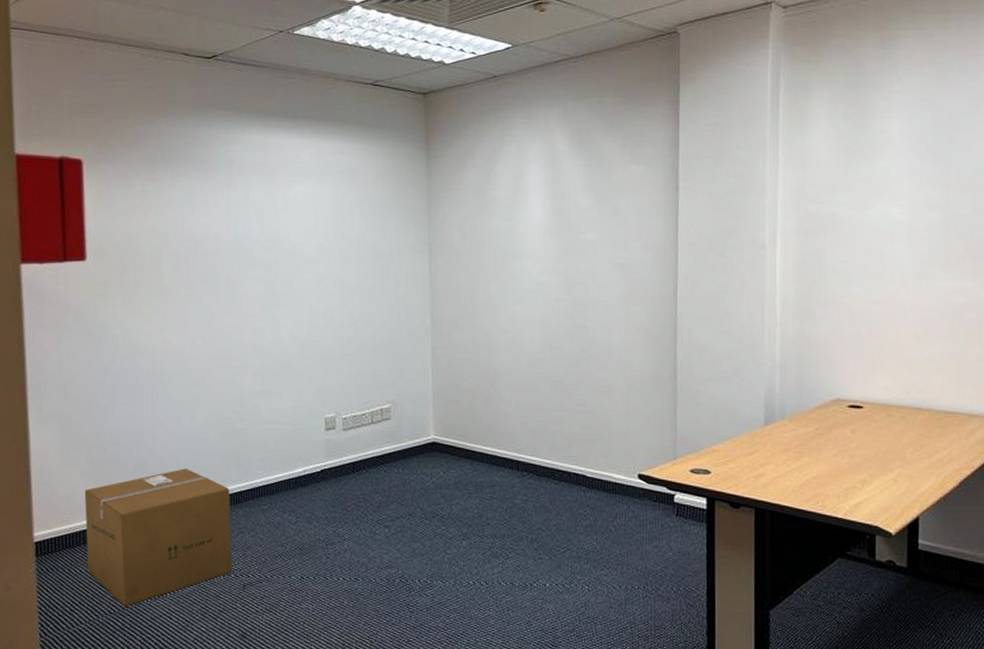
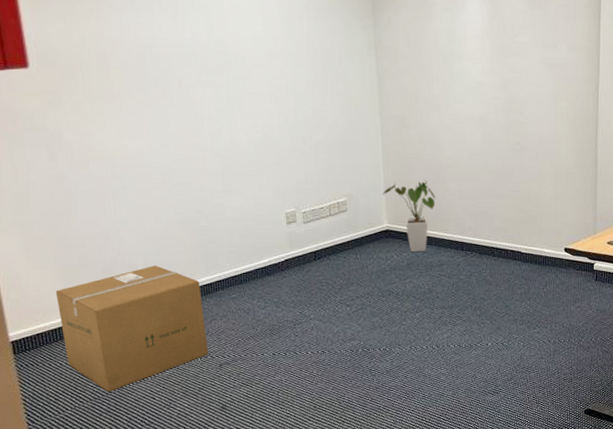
house plant: none [430,388,488,470] -> present [383,180,435,253]

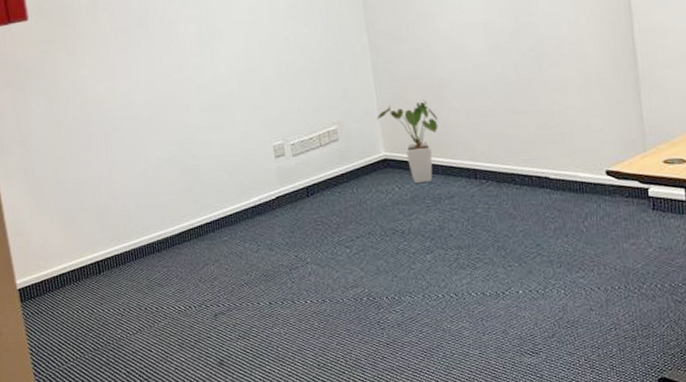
box: present [55,265,208,392] -> none [56,208,202,343]

